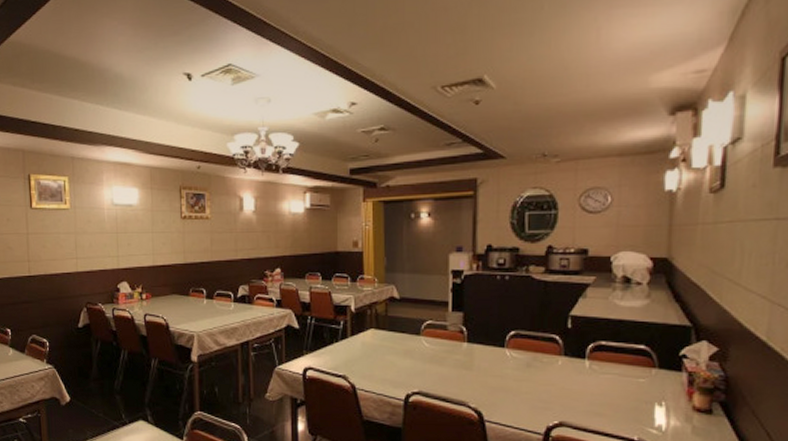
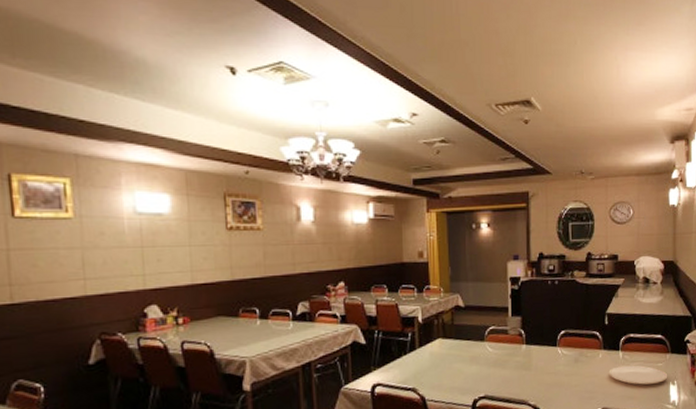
plate: none [570,377,653,402] -> present [608,364,668,385]

